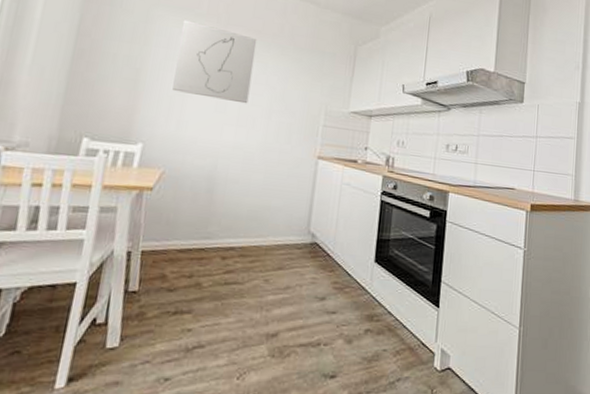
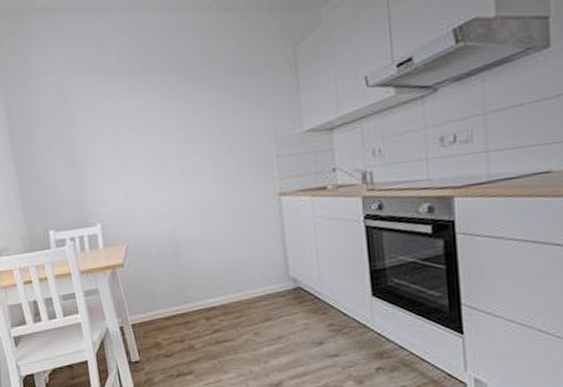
wall art: present [172,19,257,104] -> none [97,76,188,163]

